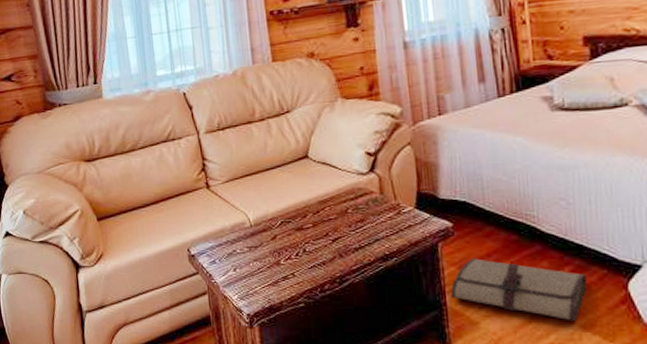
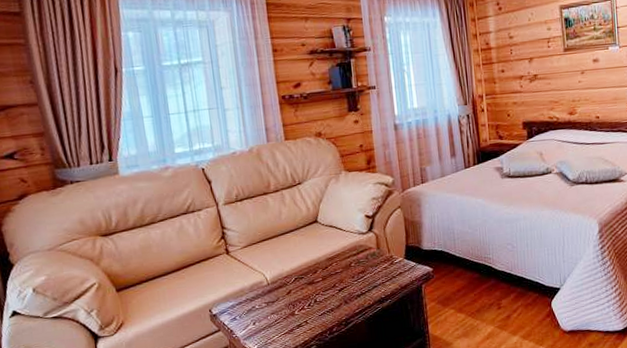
tool roll: present [450,258,588,322] -> none [431,294,526,334]

